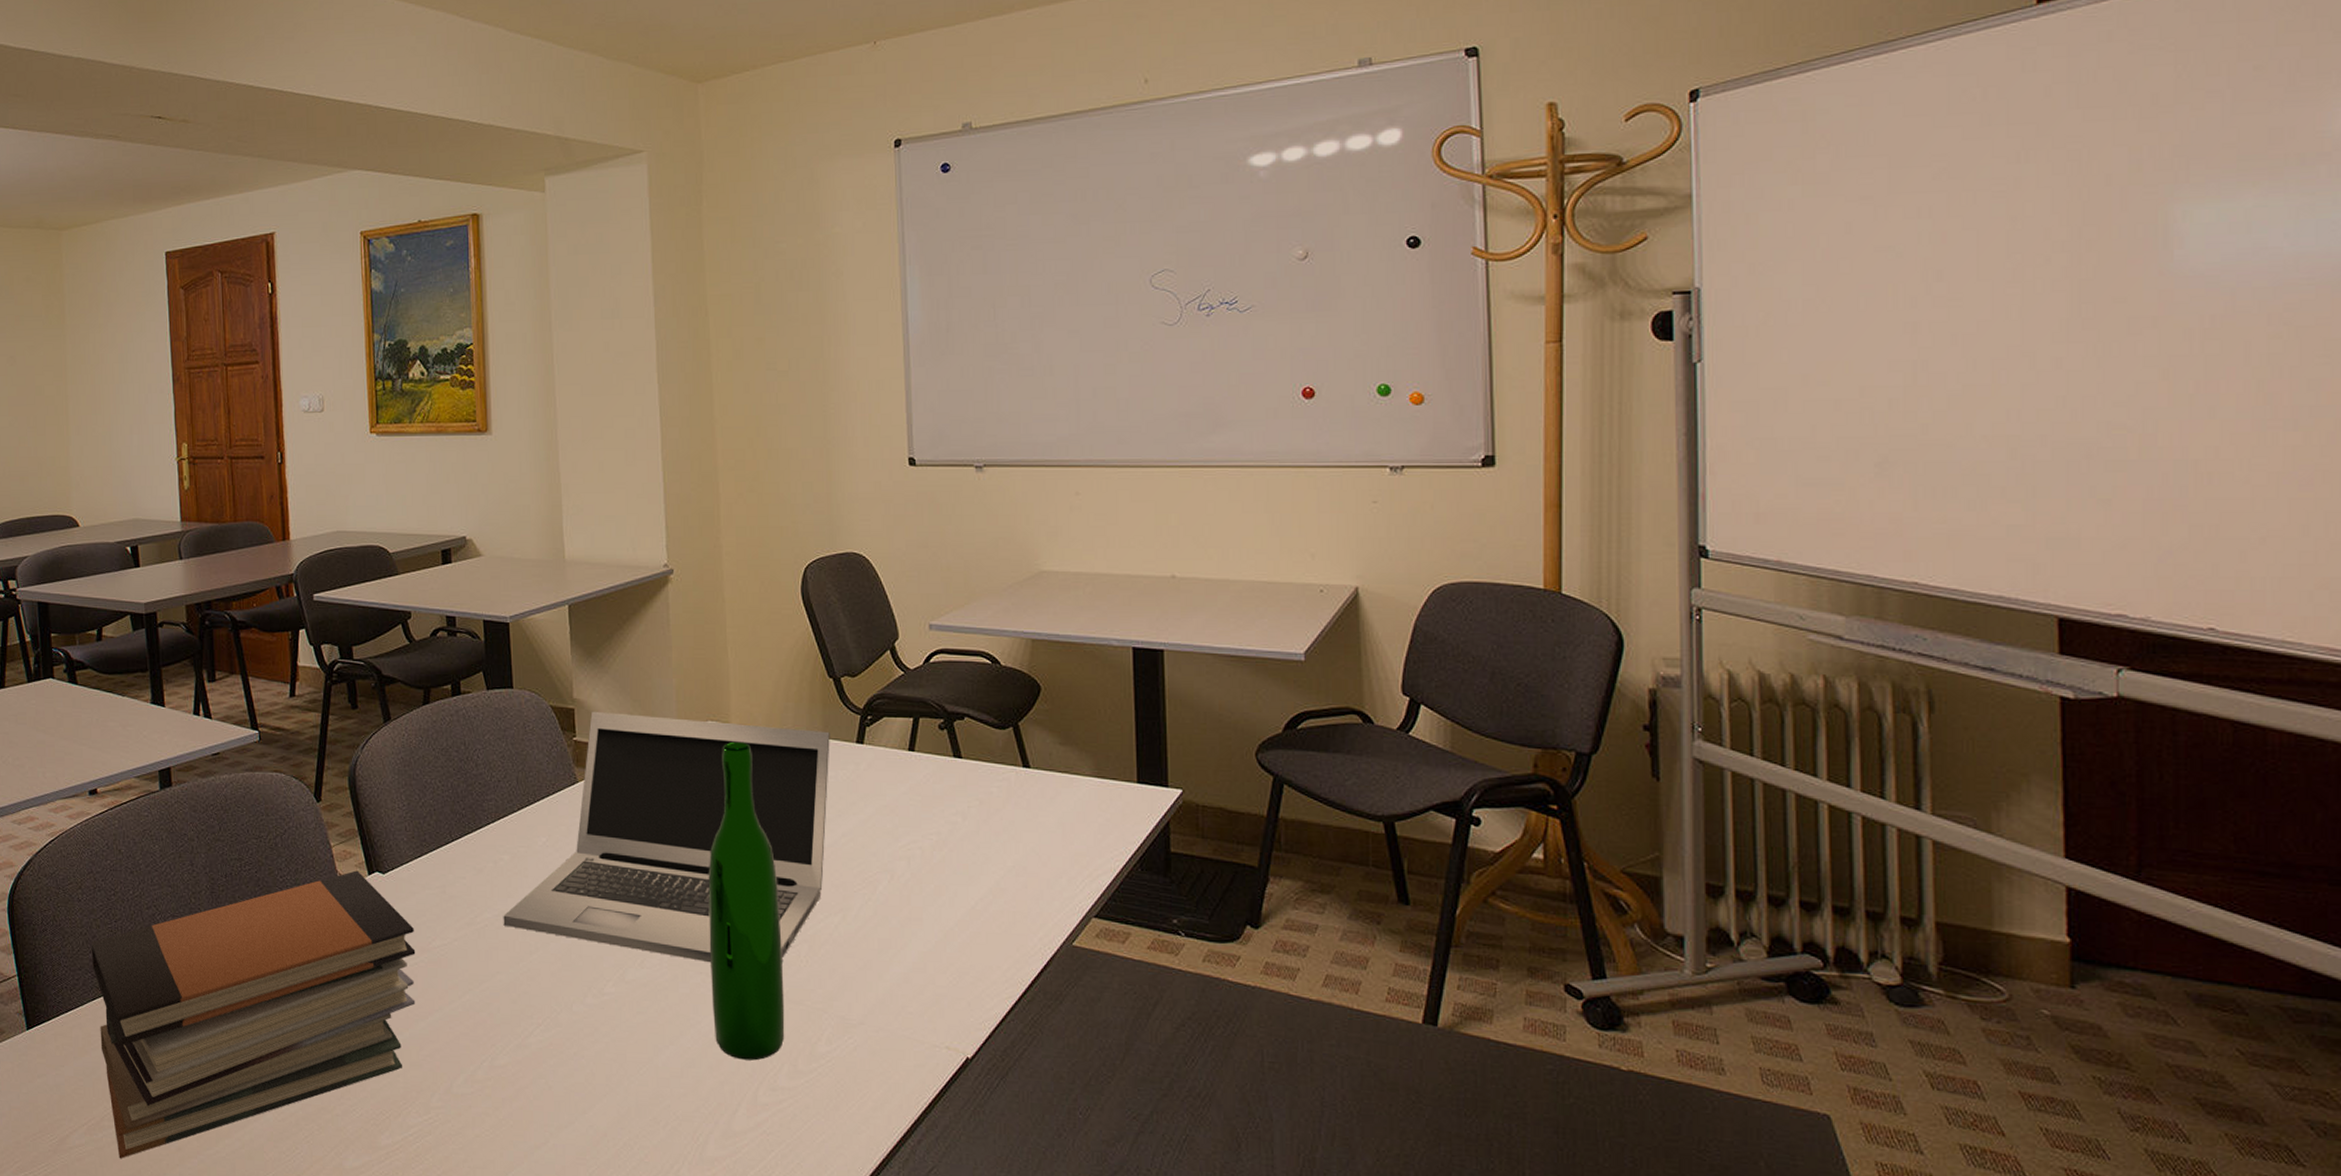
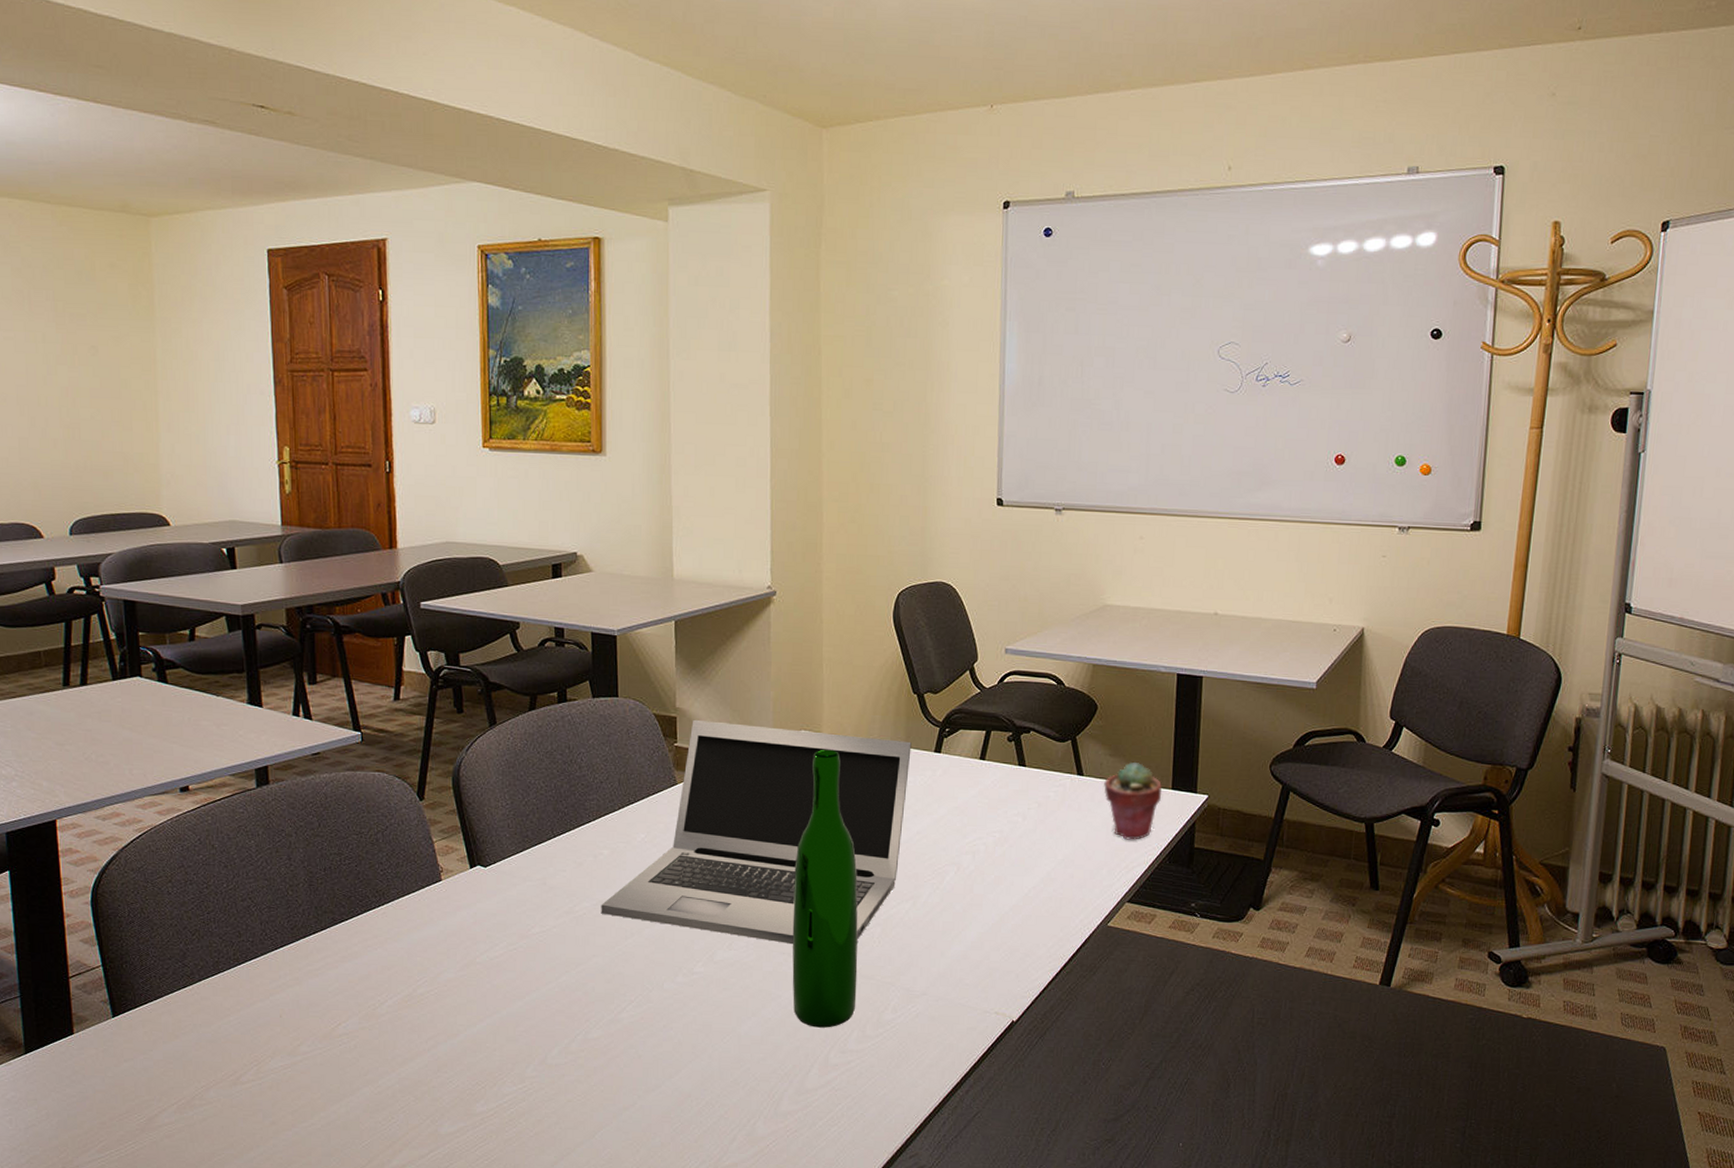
book stack: present [91,870,416,1159] -> none [181,864,515,1135]
potted succulent: none [1055,750,1126,844] -> present [1104,761,1162,840]

